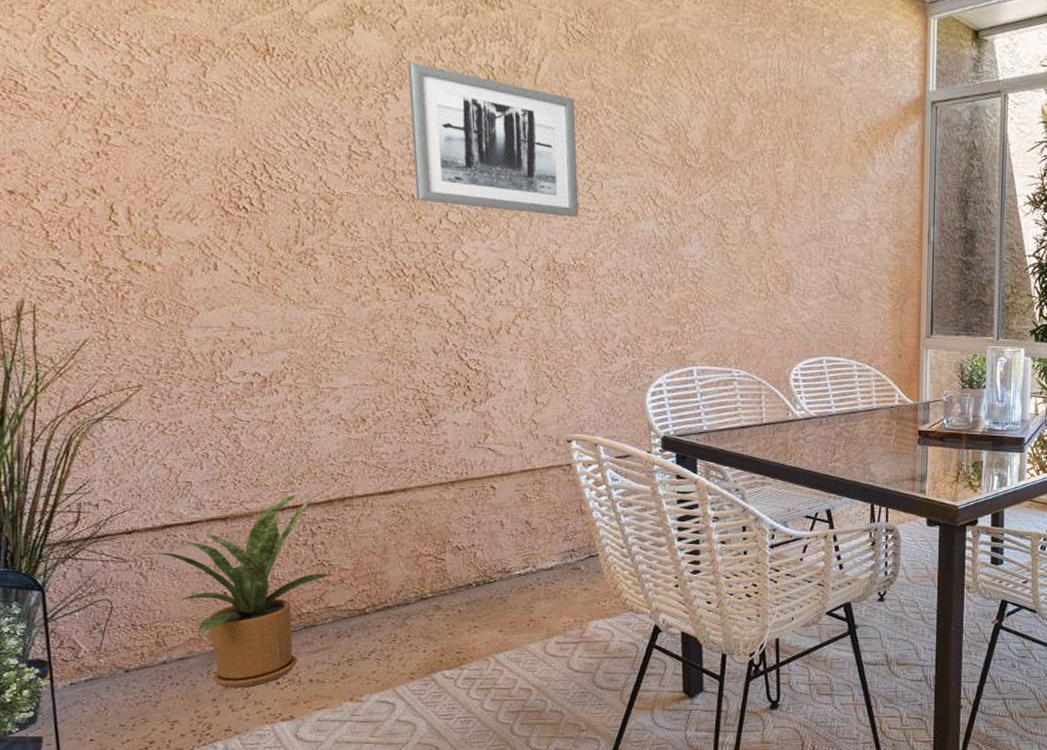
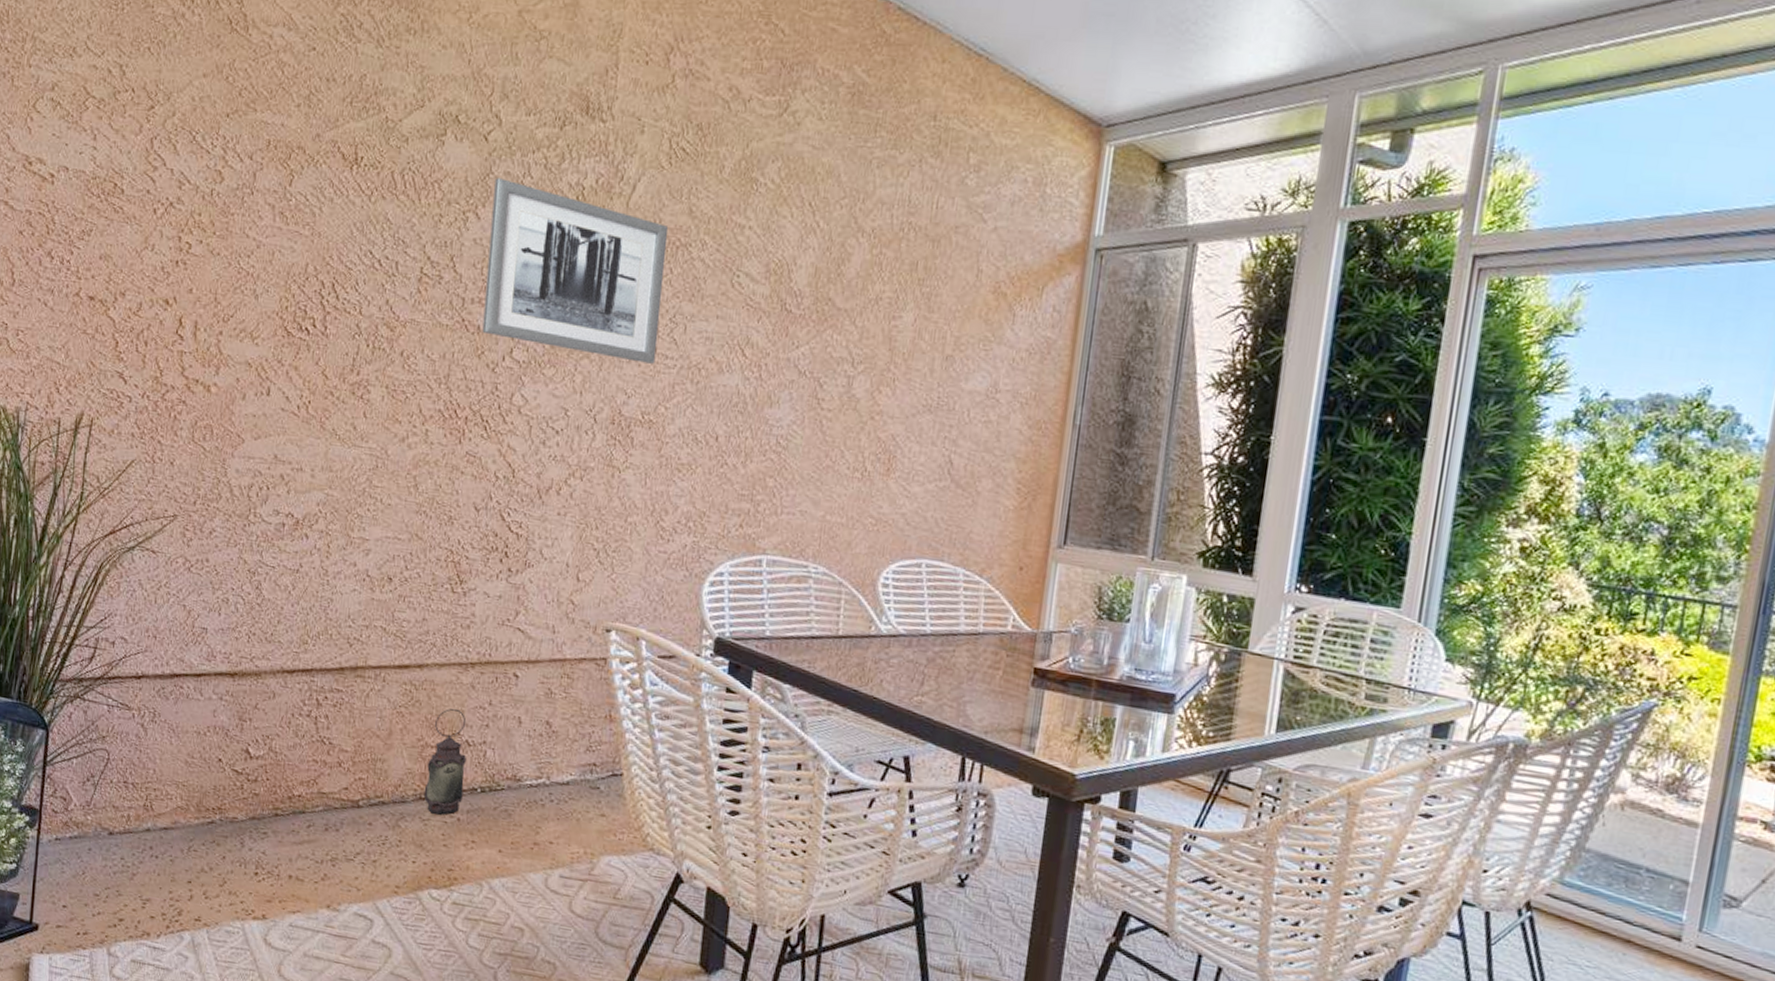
house plant: present [126,494,332,688] -> none [131,656,330,873]
lantern: none [424,521,461,610] -> present [423,708,467,815]

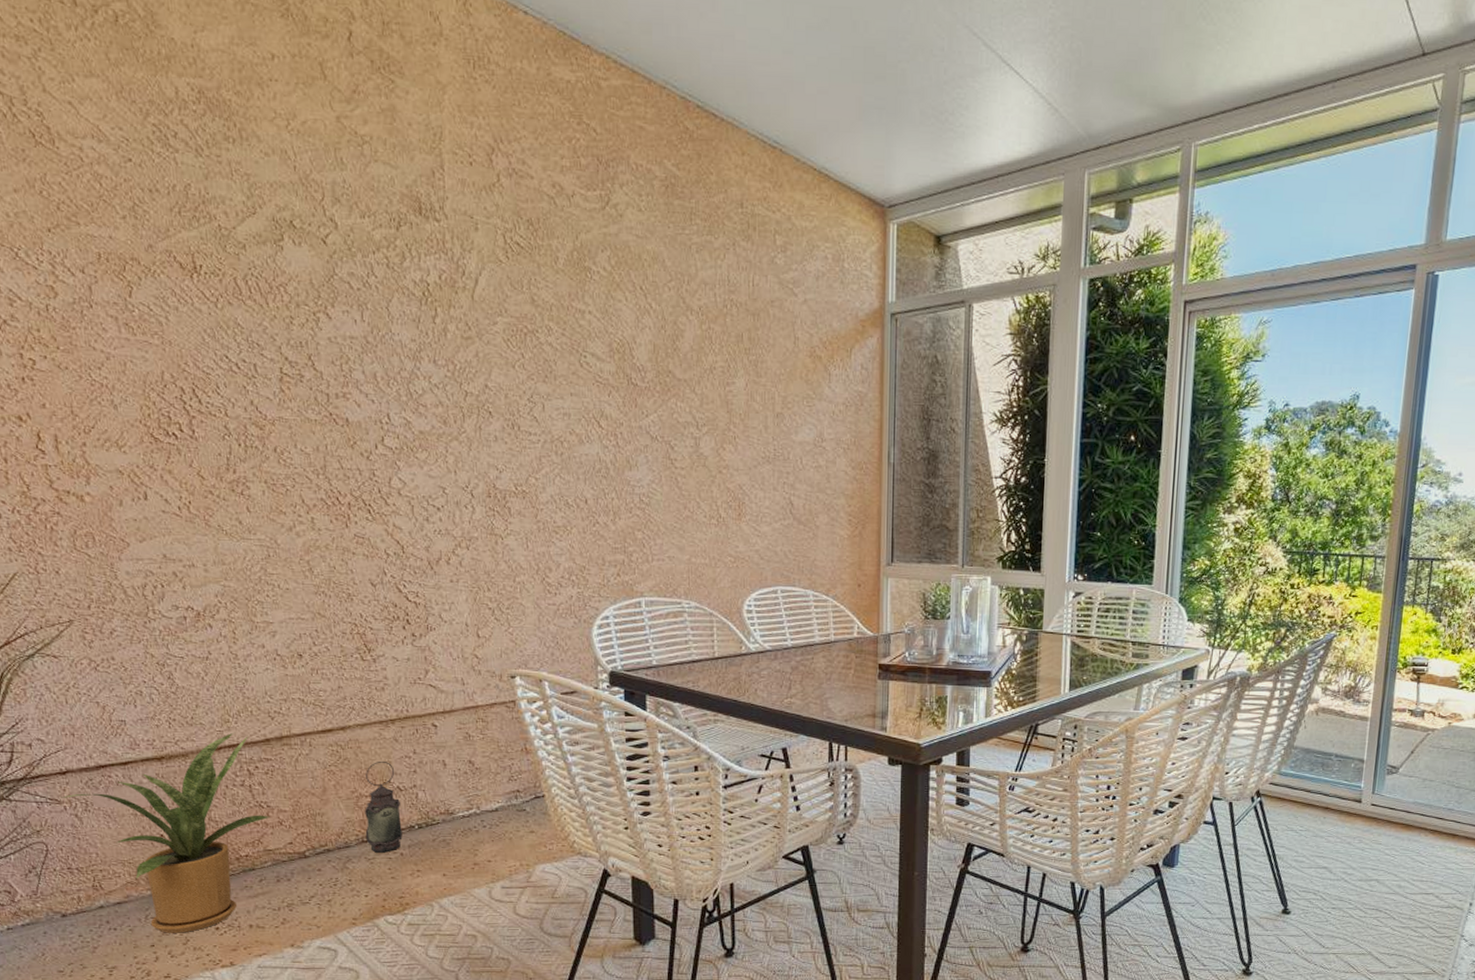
house plant: none [131,656,330,873] -> present [61,733,270,933]
wall art: present [482,178,669,364] -> none [340,279,521,441]

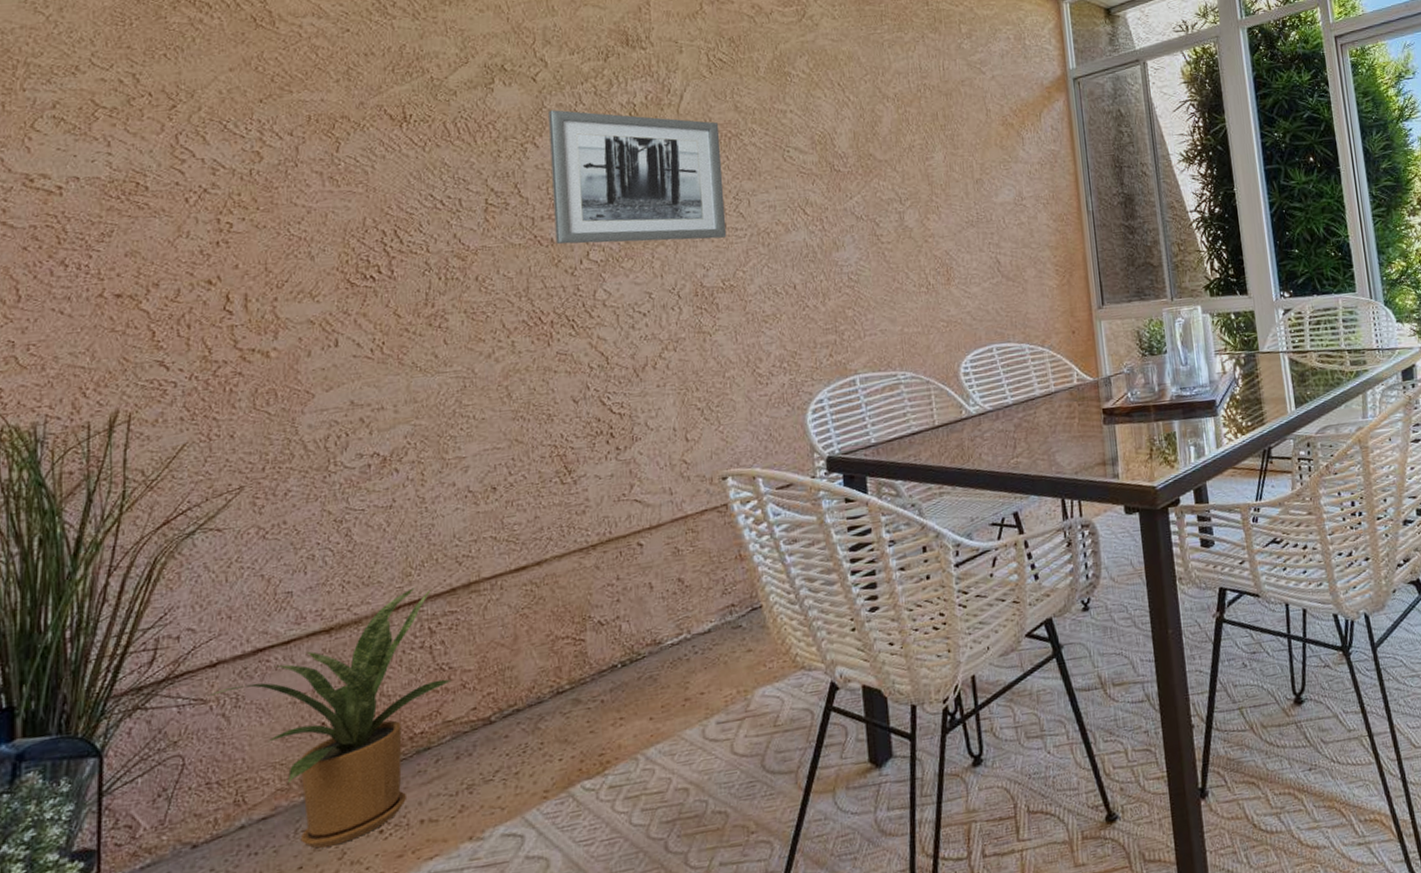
wall art: none [340,279,521,441] -> present [548,110,727,245]
lantern: present [365,760,403,853] -> none [561,593,604,704]

